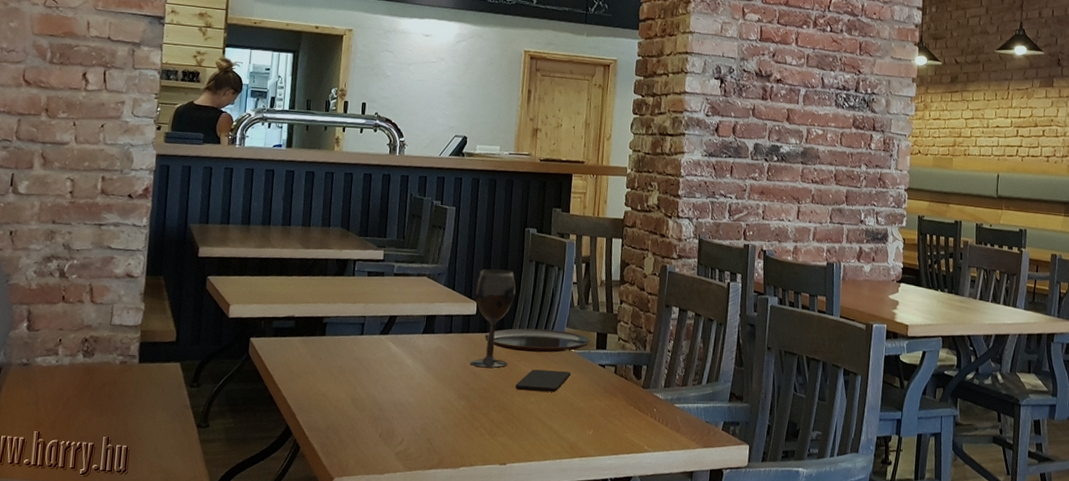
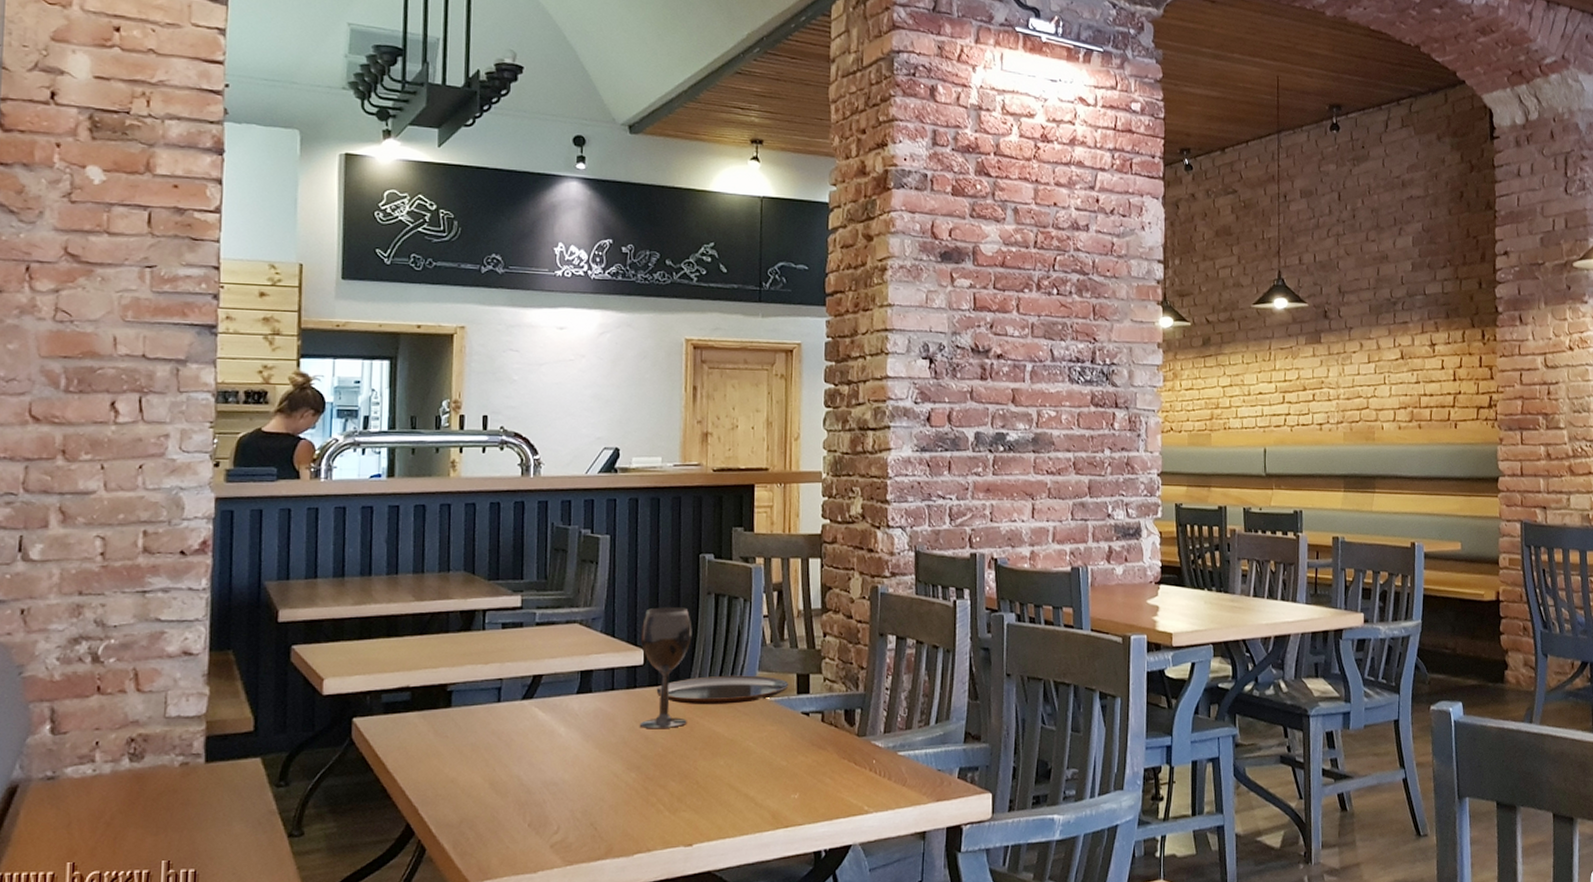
smartphone: present [515,369,572,392] -> none [698,724,768,753]

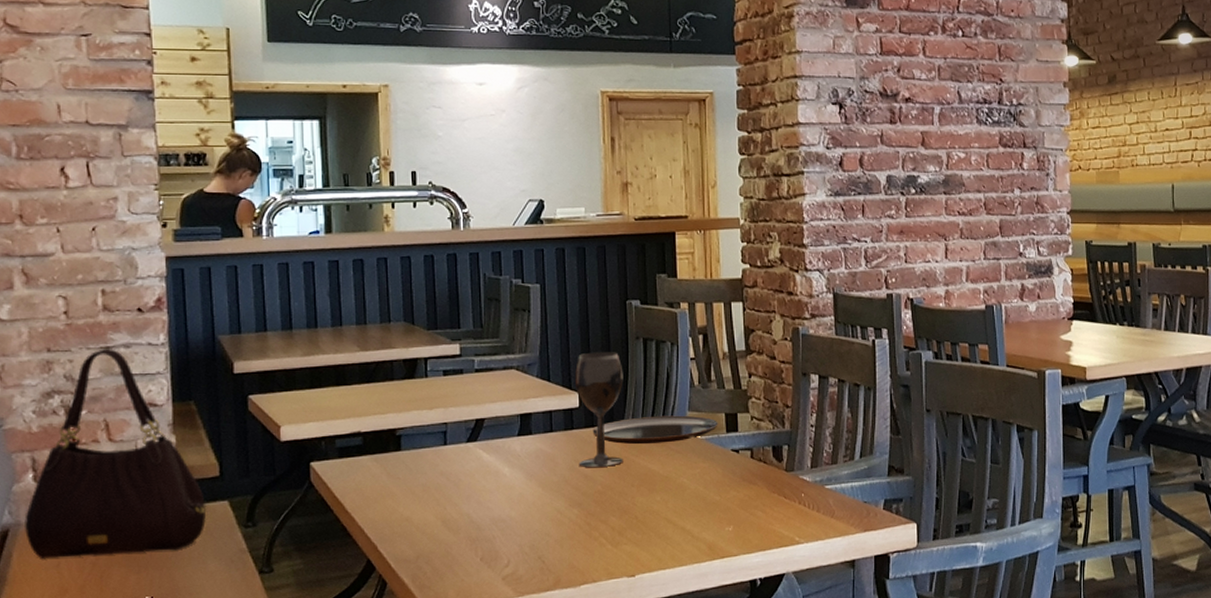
handbag: none [35,593,237,817] -> present [23,349,207,558]

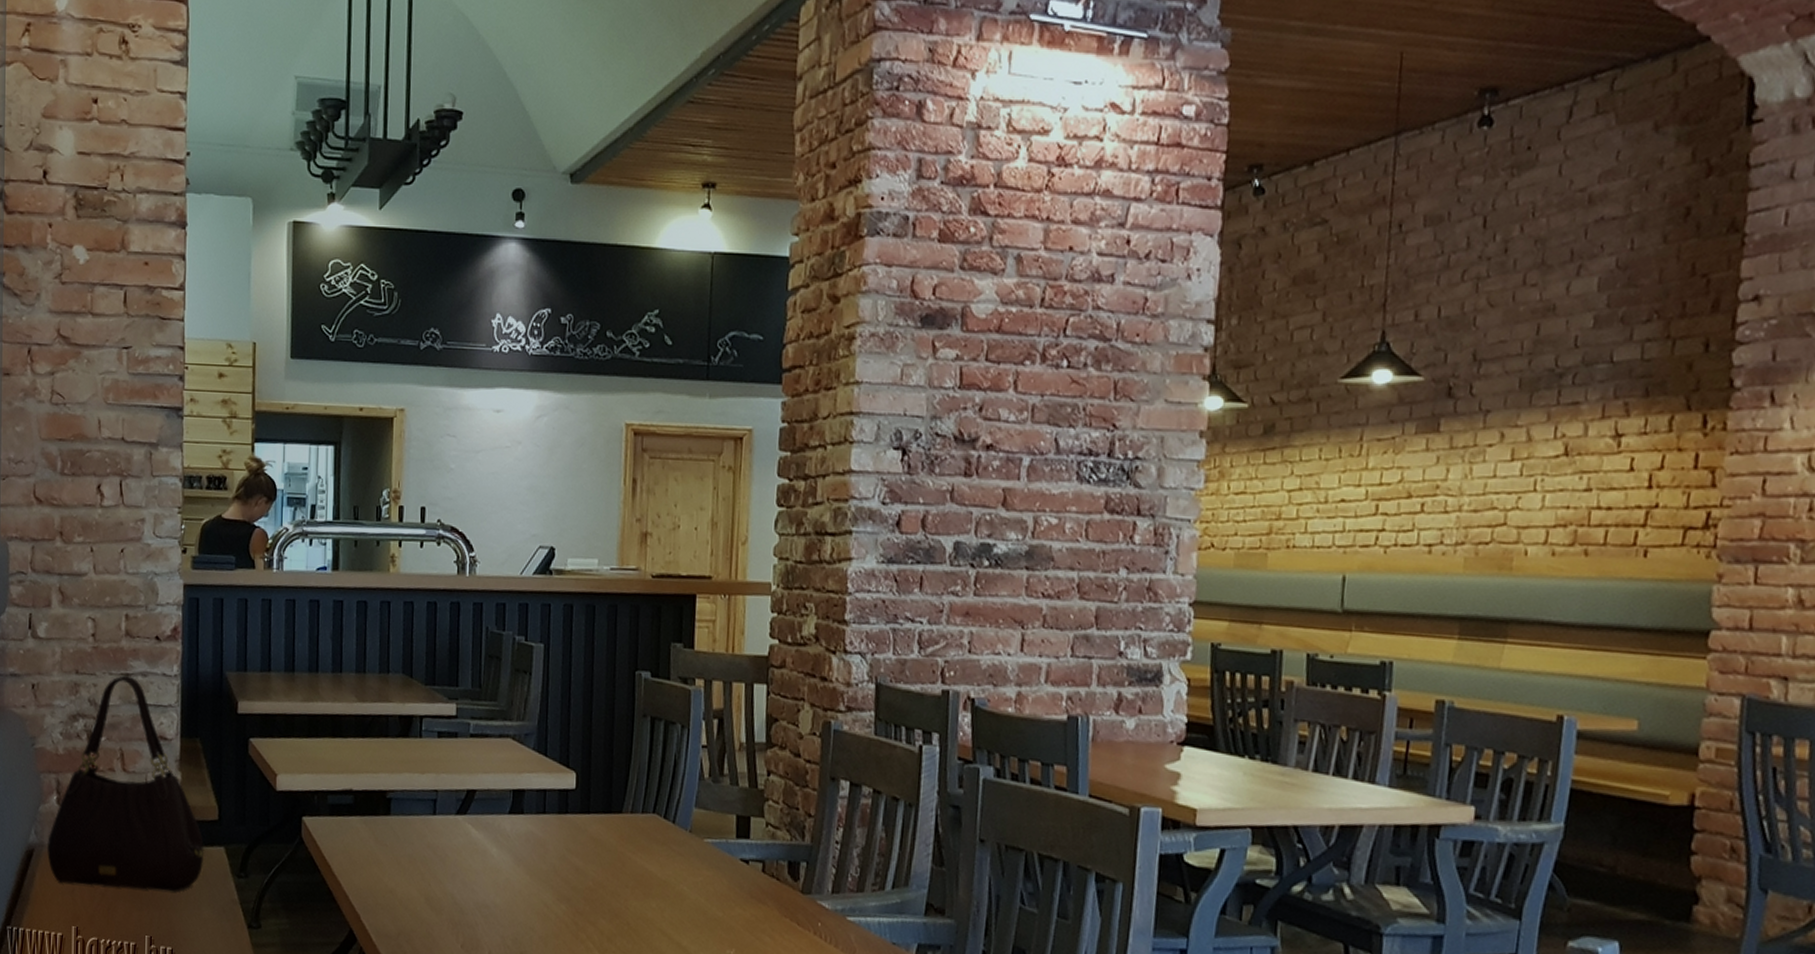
wine glass: present [574,352,624,467] -> none [570,727,626,861]
plate: present [592,415,718,444] -> none [588,808,728,842]

